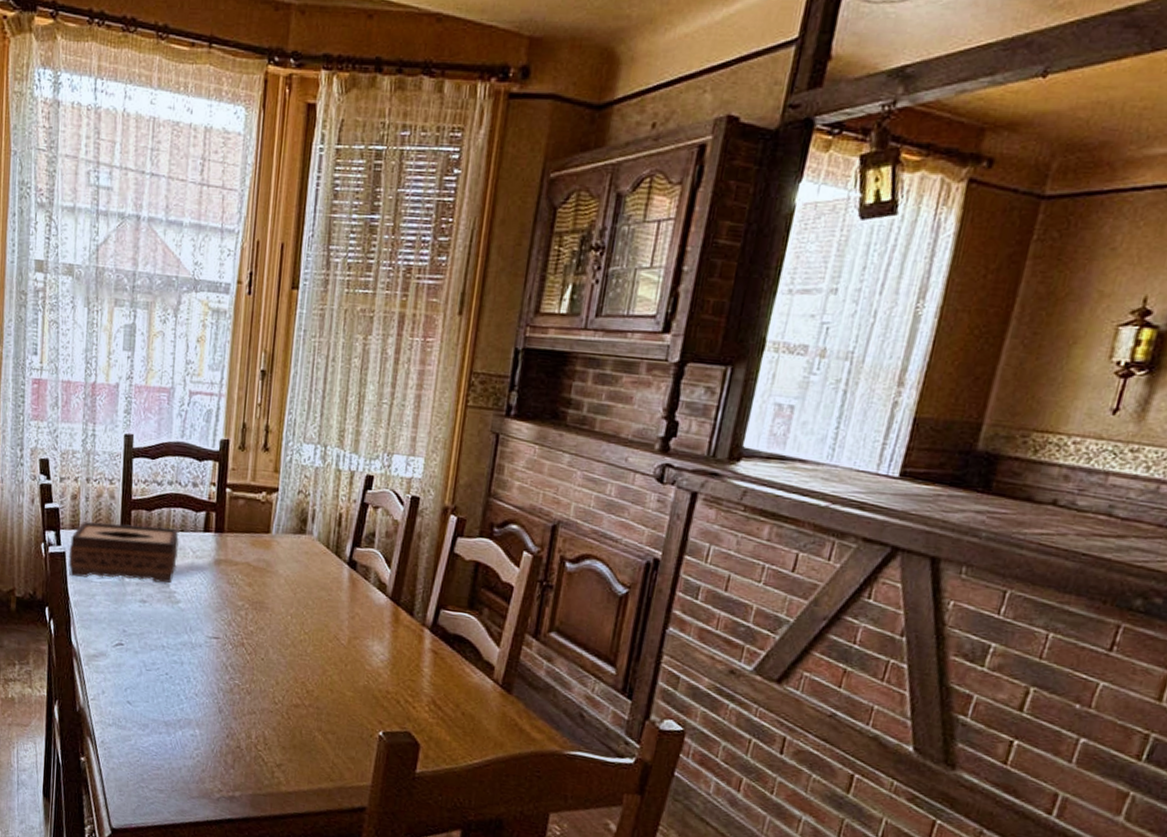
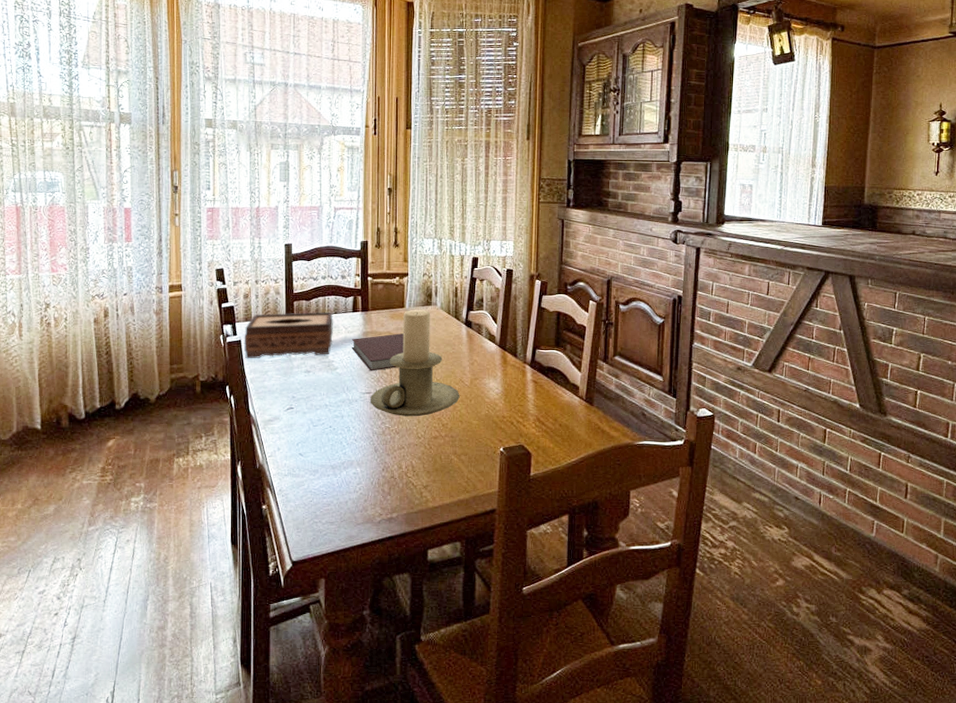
notebook: none [199,566,267,611] -> present [352,333,404,371]
candle holder: none [217,537,333,677] -> present [370,310,460,417]

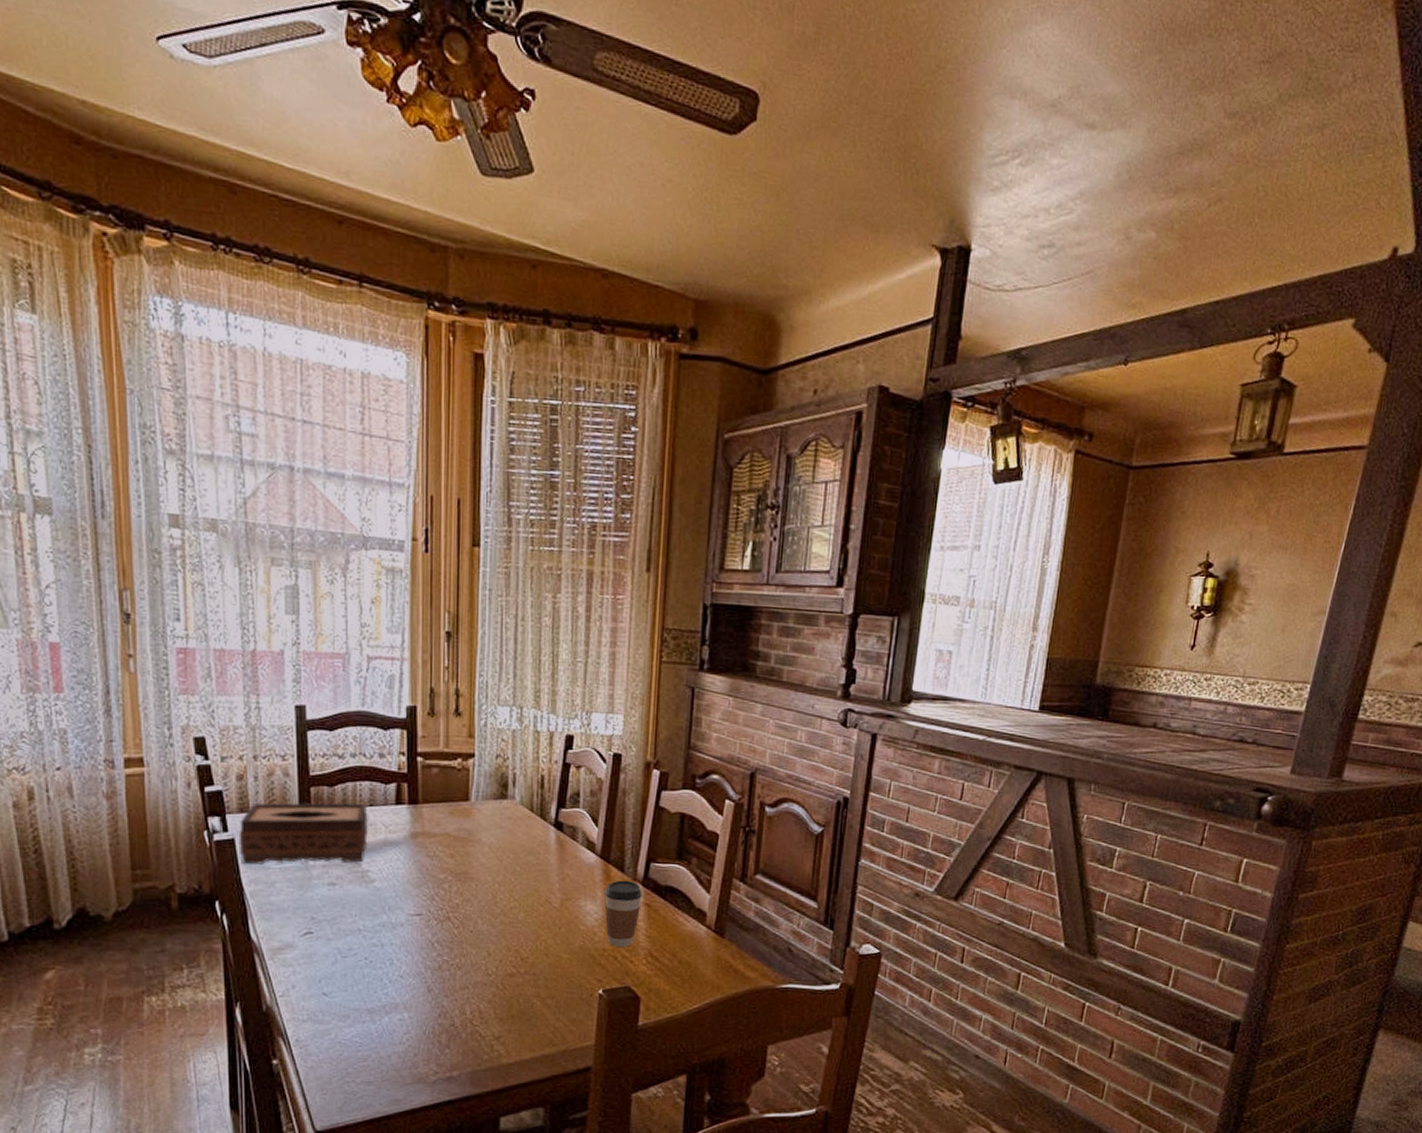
notebook: present [352,333,404,371] -> none [395,836,468,886]
candle holder: present [370,310,460,417] -> none [421,805,546,948]
coffee cup: none [502,363,531,414] -> present [603,880,642,947]

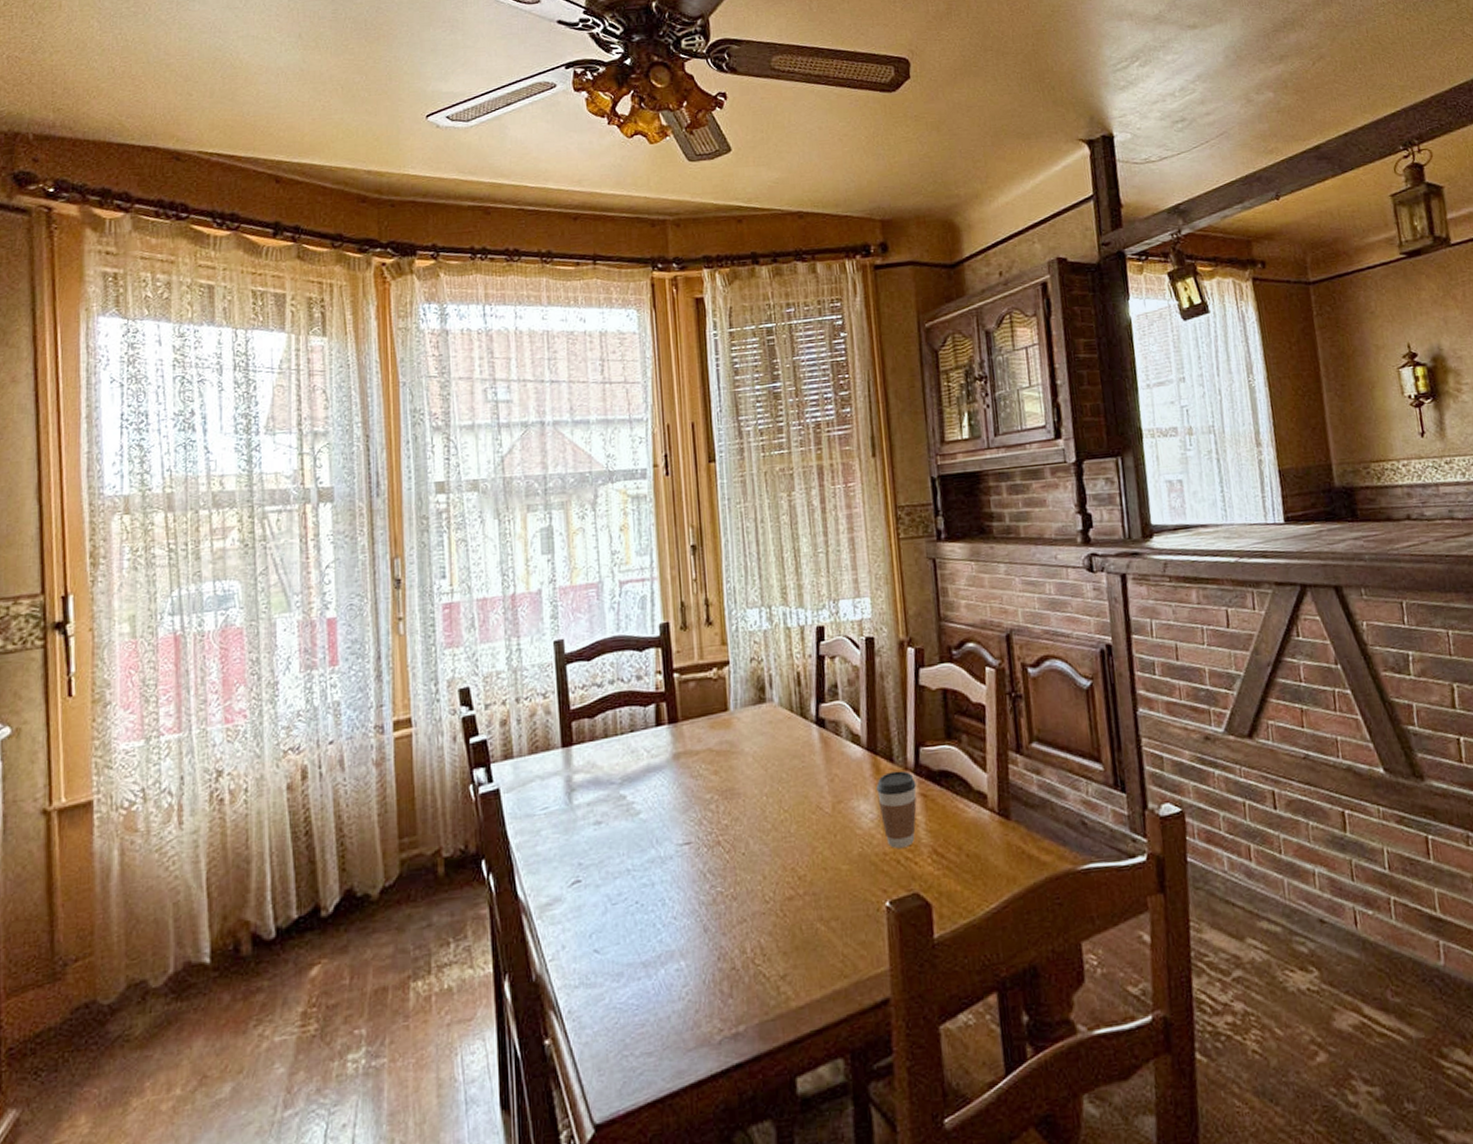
tissue box: present [238,802,368,865] -> none [503,730,631,816]

